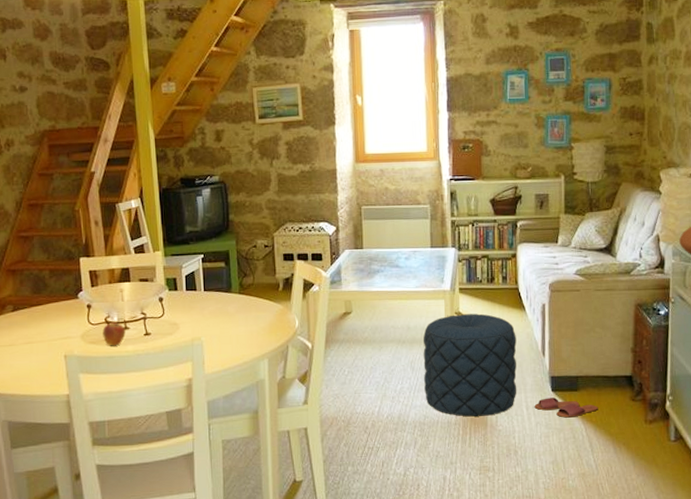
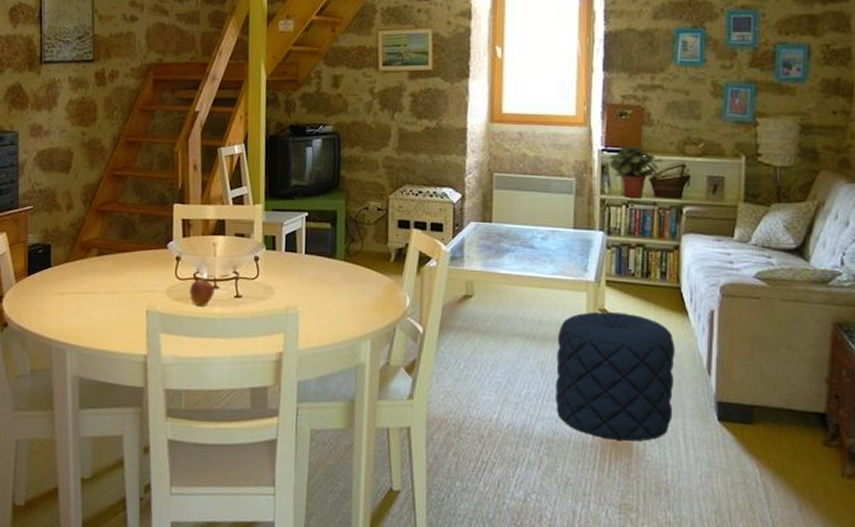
potted plant: none [456,172,500,218] -> present [608,144,663,198]
slippers: present [534,397,598,418] -> none [694,428,779,458]

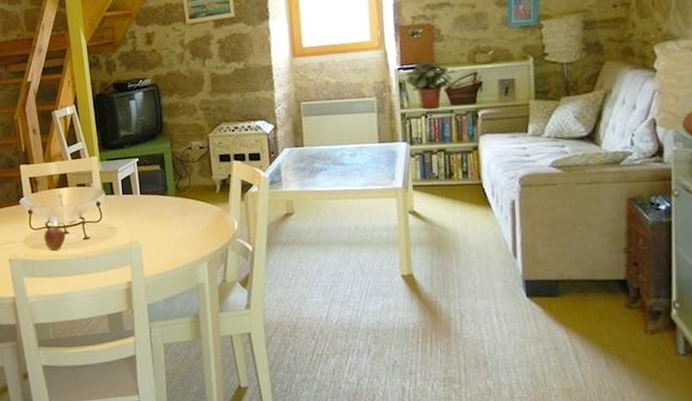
pouf: present [556,312,675,441] -> none [373,212,485,324]

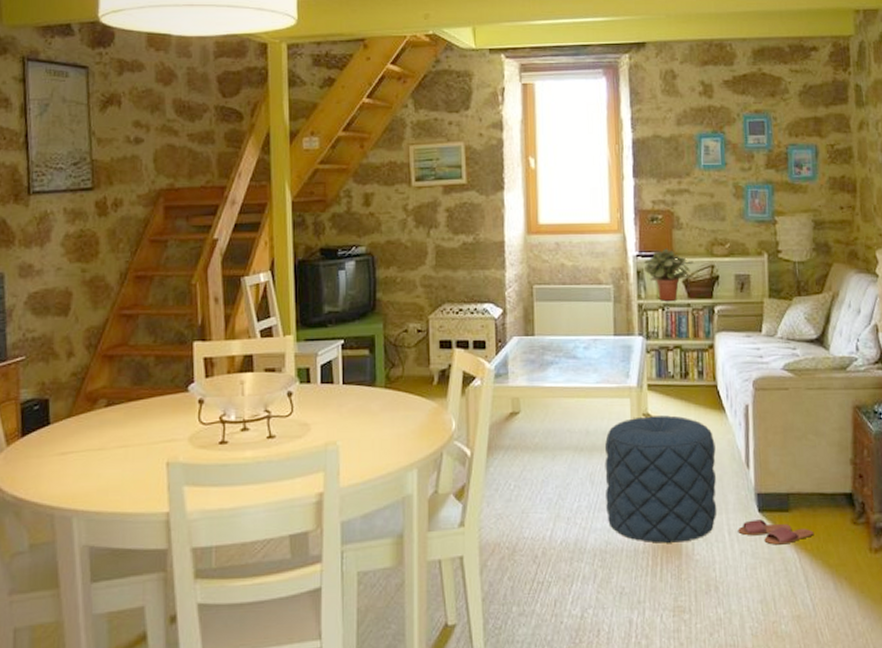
fruit: present [44,224,66,250] -> none [216,419,244,452]
pouf: none [373,212,485,324] -> present [604,415,717,543]
slippers: none [506,303,585,326] -> present [738,519,814,545]

